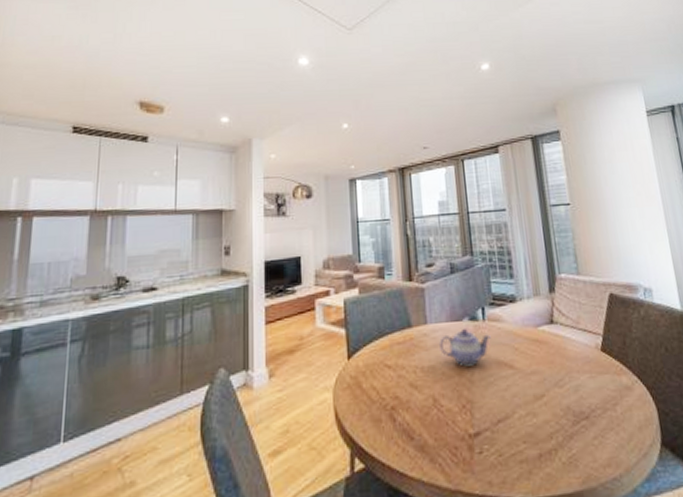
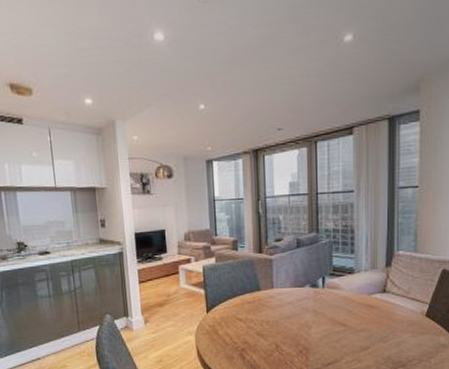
teapot: present [440,328,491,366] -> none [283,293,328,323]

